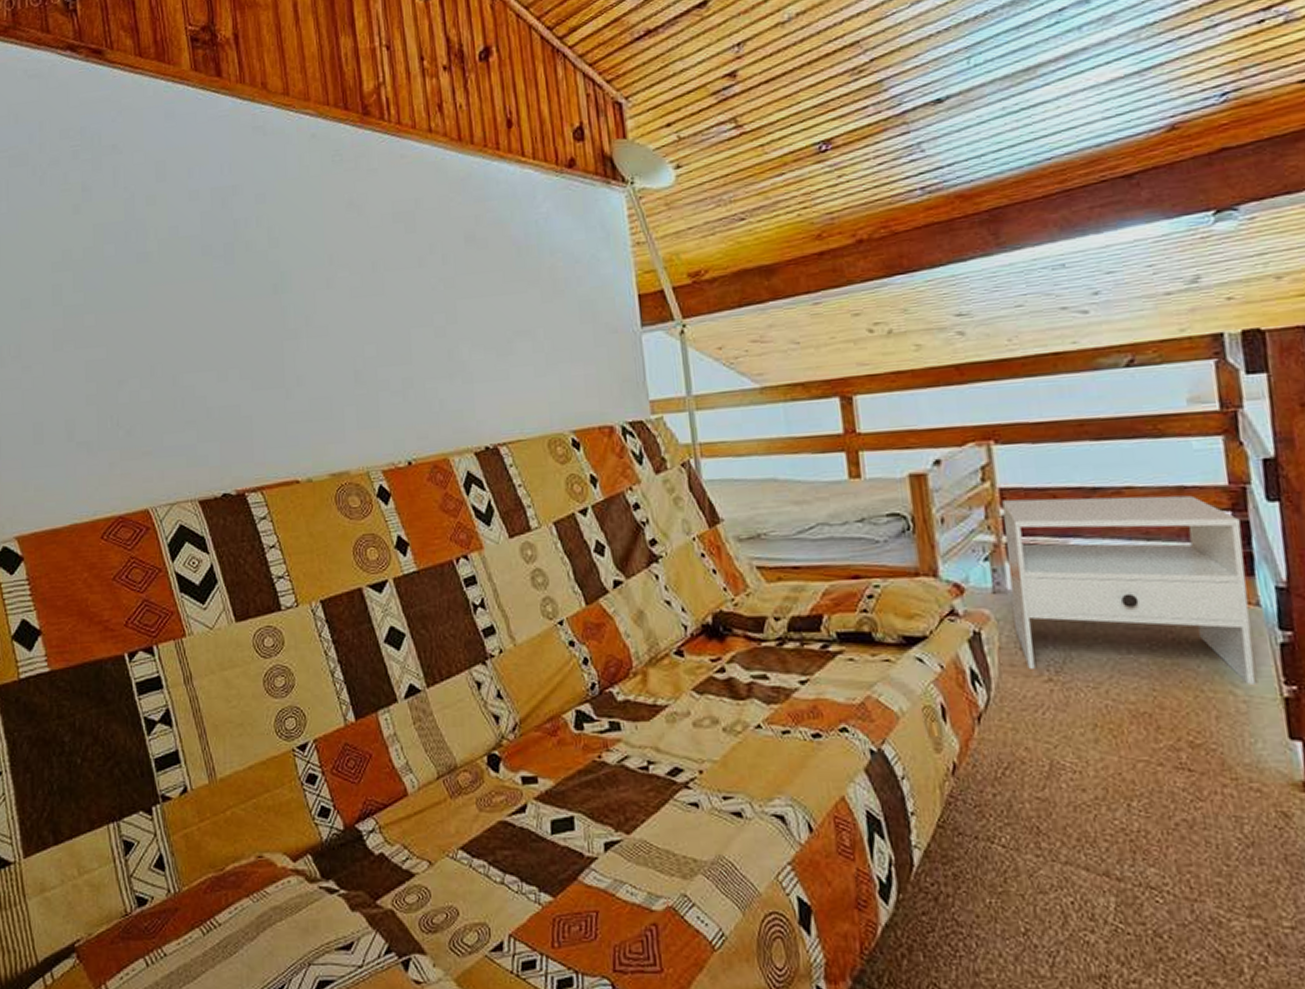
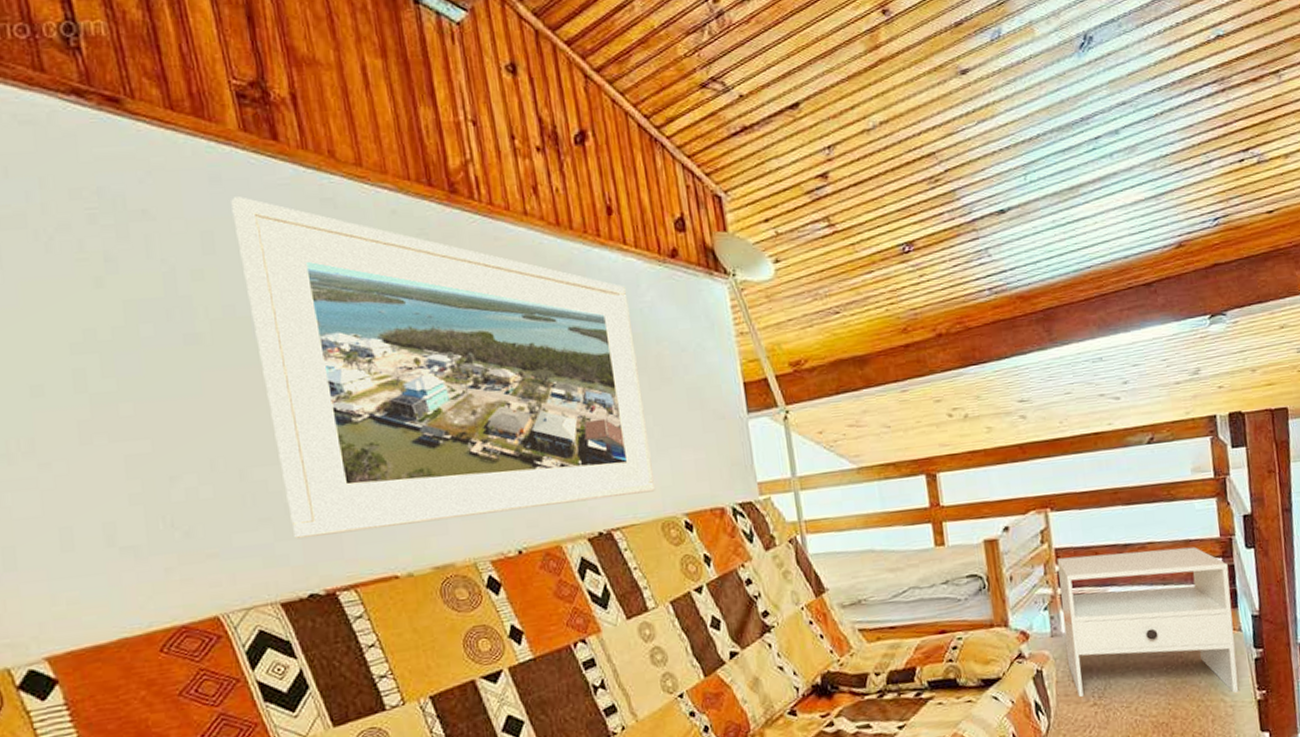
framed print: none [181,129,544,442] -> present [231,197,656,539]

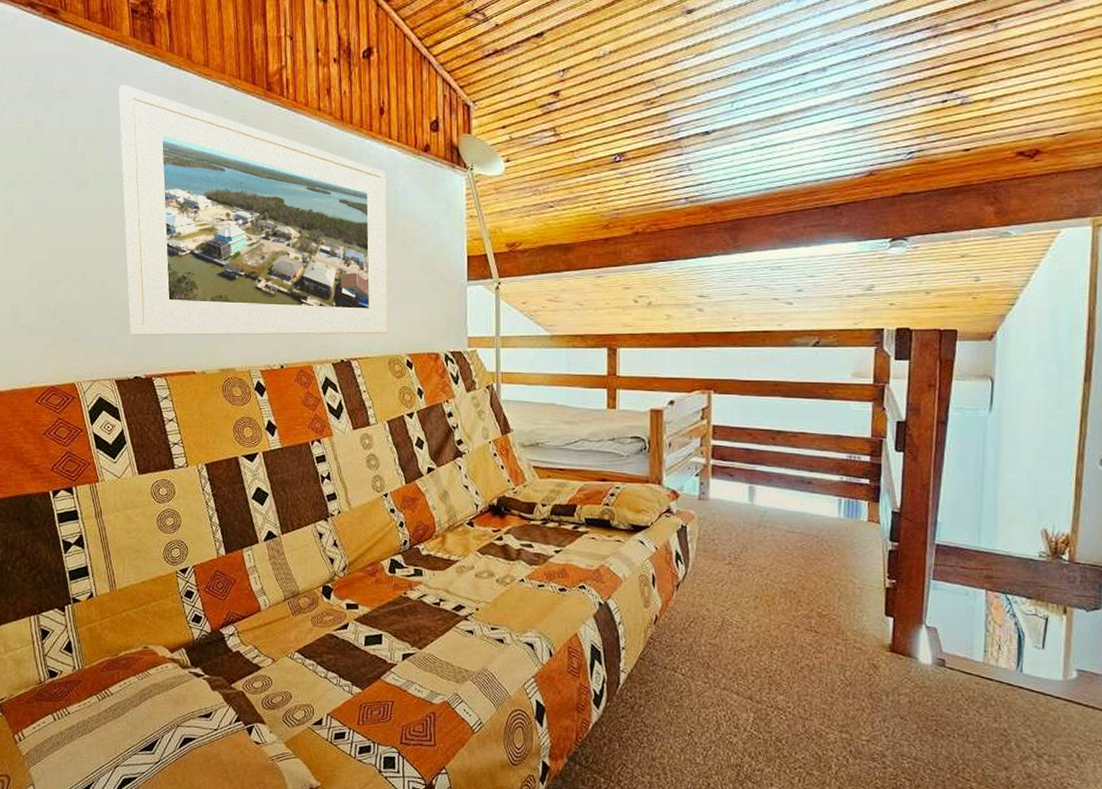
nightstand: present [1057,546,1239,697] -> none [710,434,875,577]

